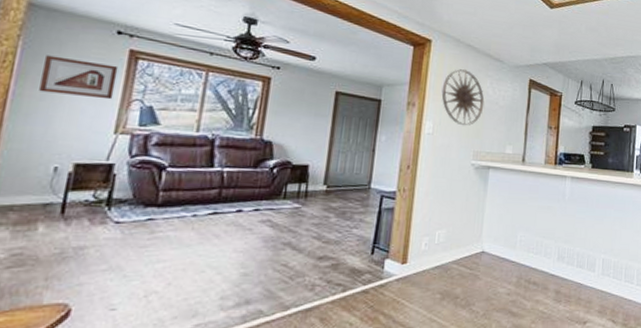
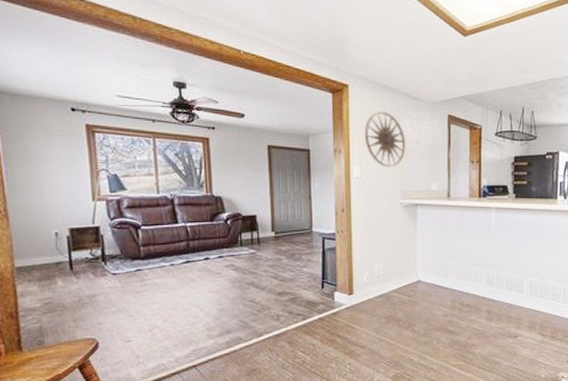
picture frame: present [39,55,119,100] -> none [21,137,84,172]

